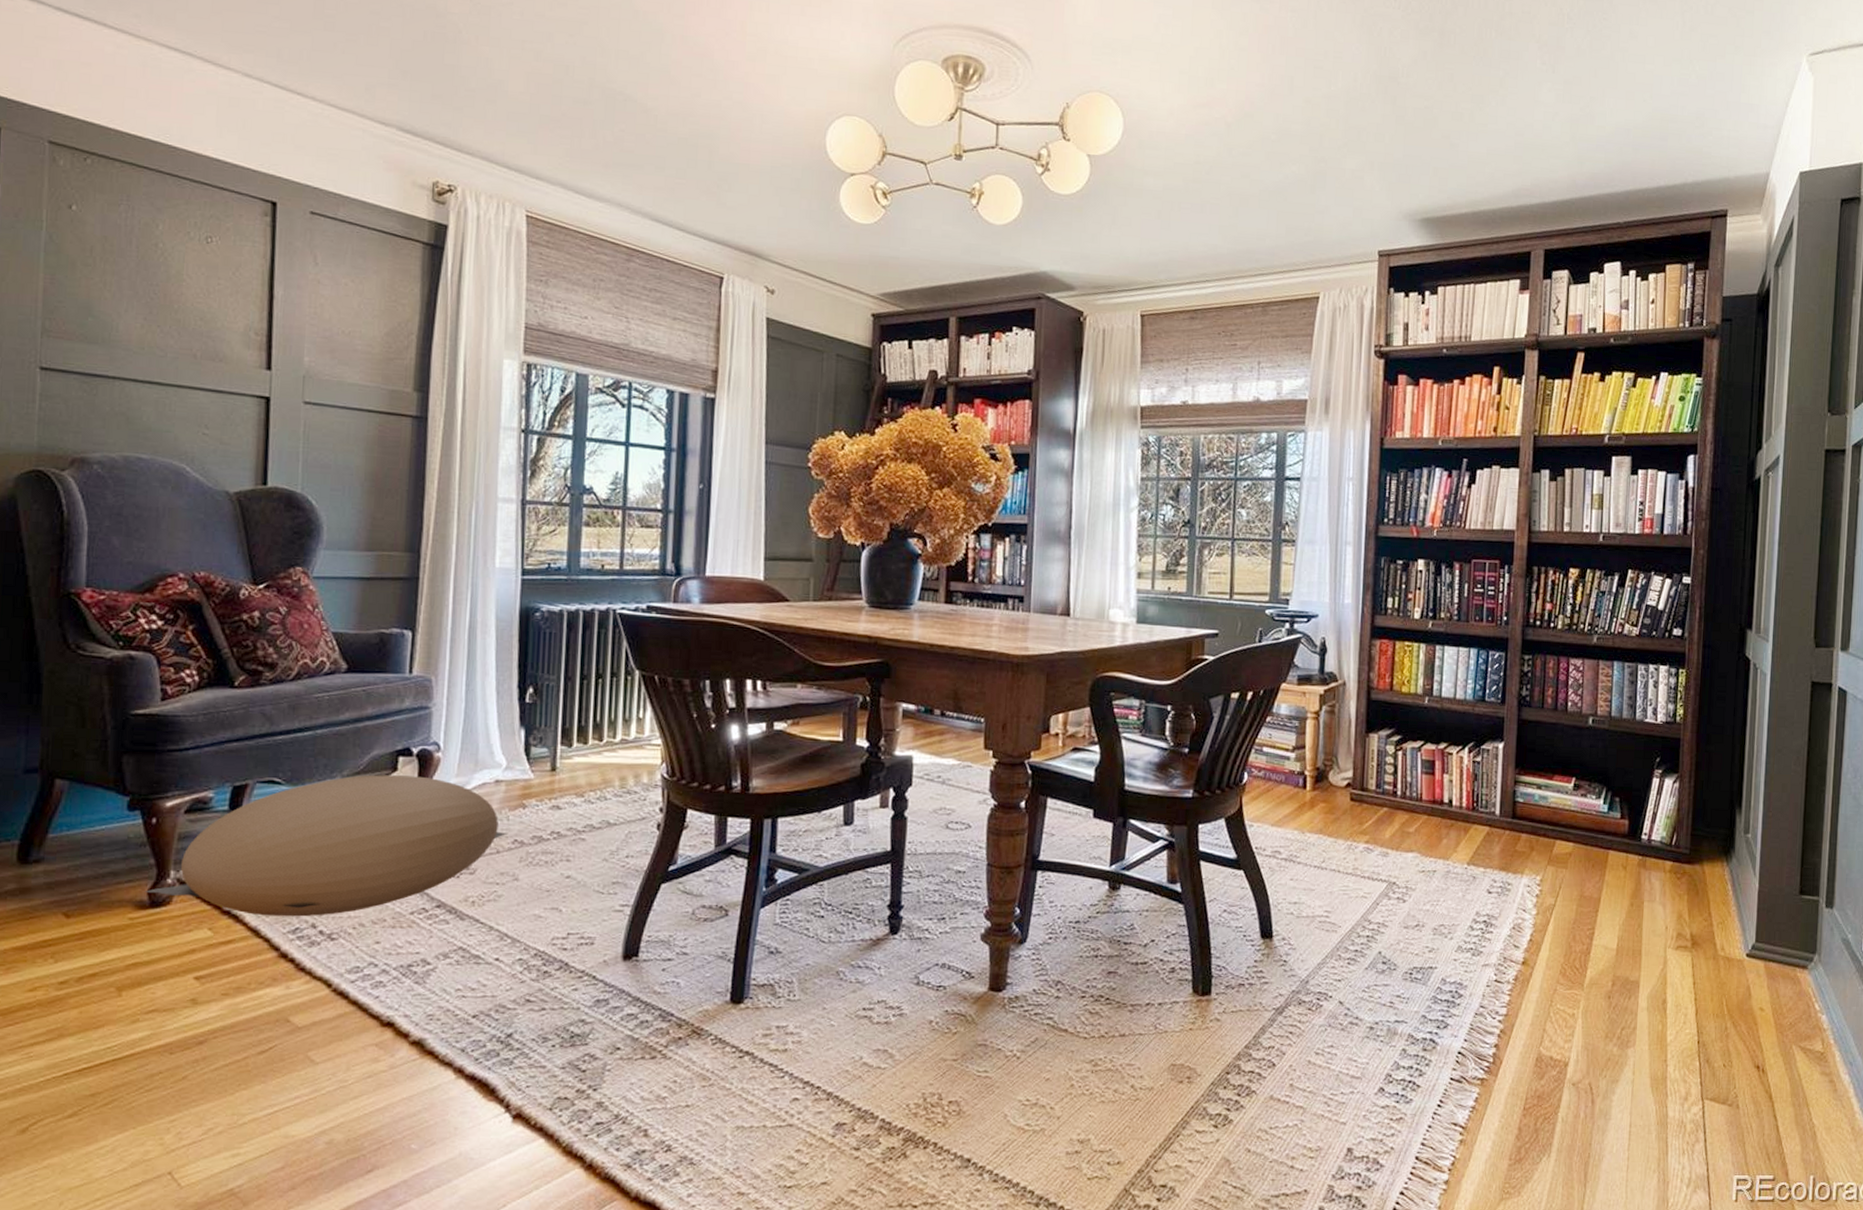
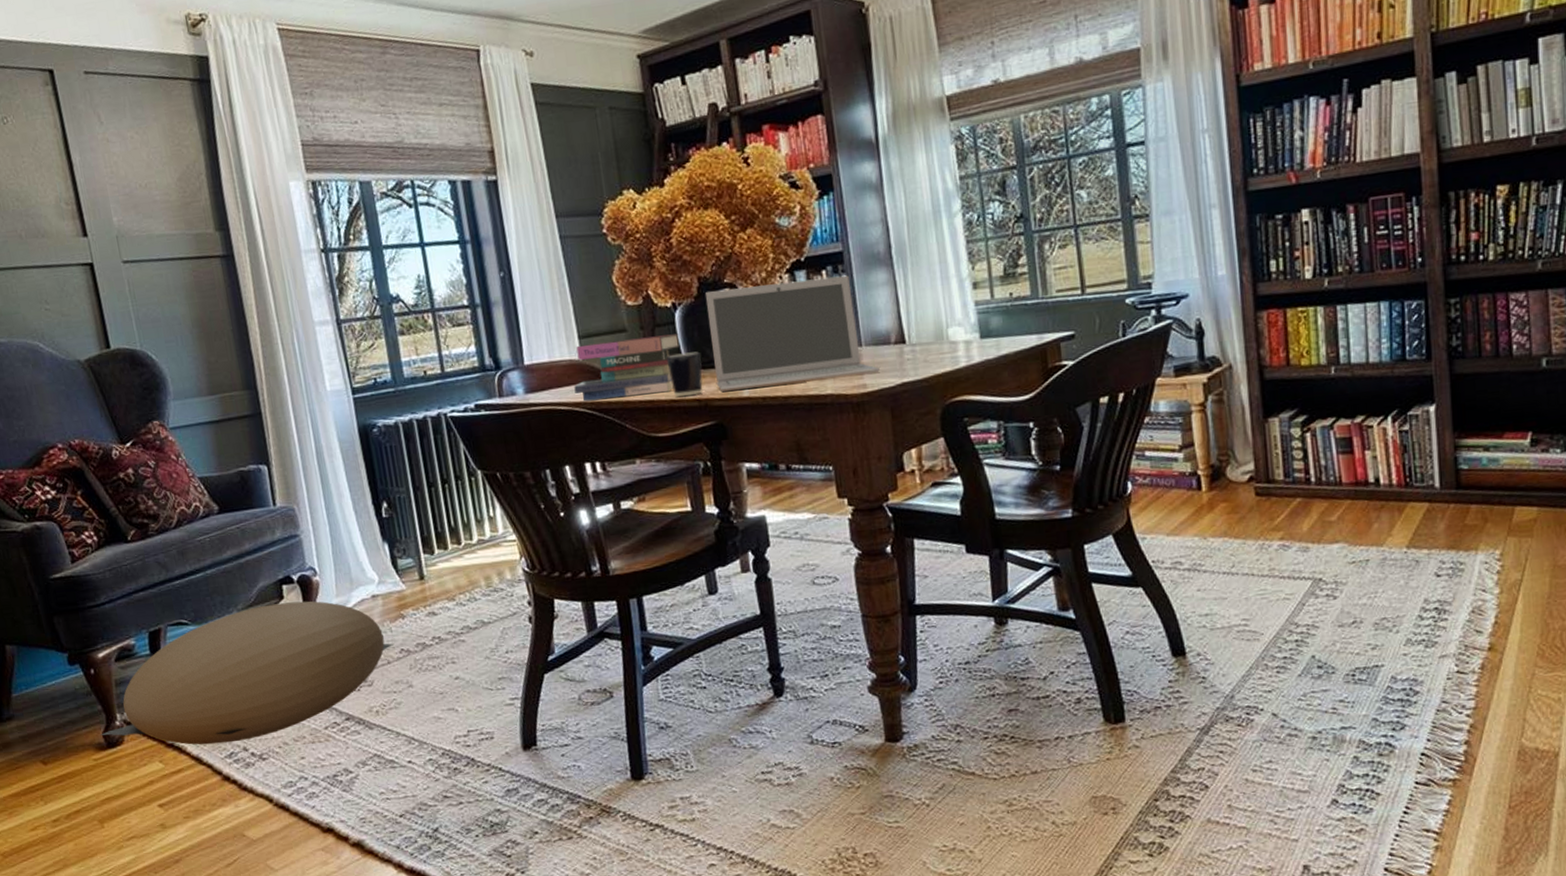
books: none [750,566,862,625] -> present [574,333,681,400]
mug: none [845,590,880,631] -> present [666,351,703,397]
laptop: none [889,538,1043,638] -> present [706,275,880,393]

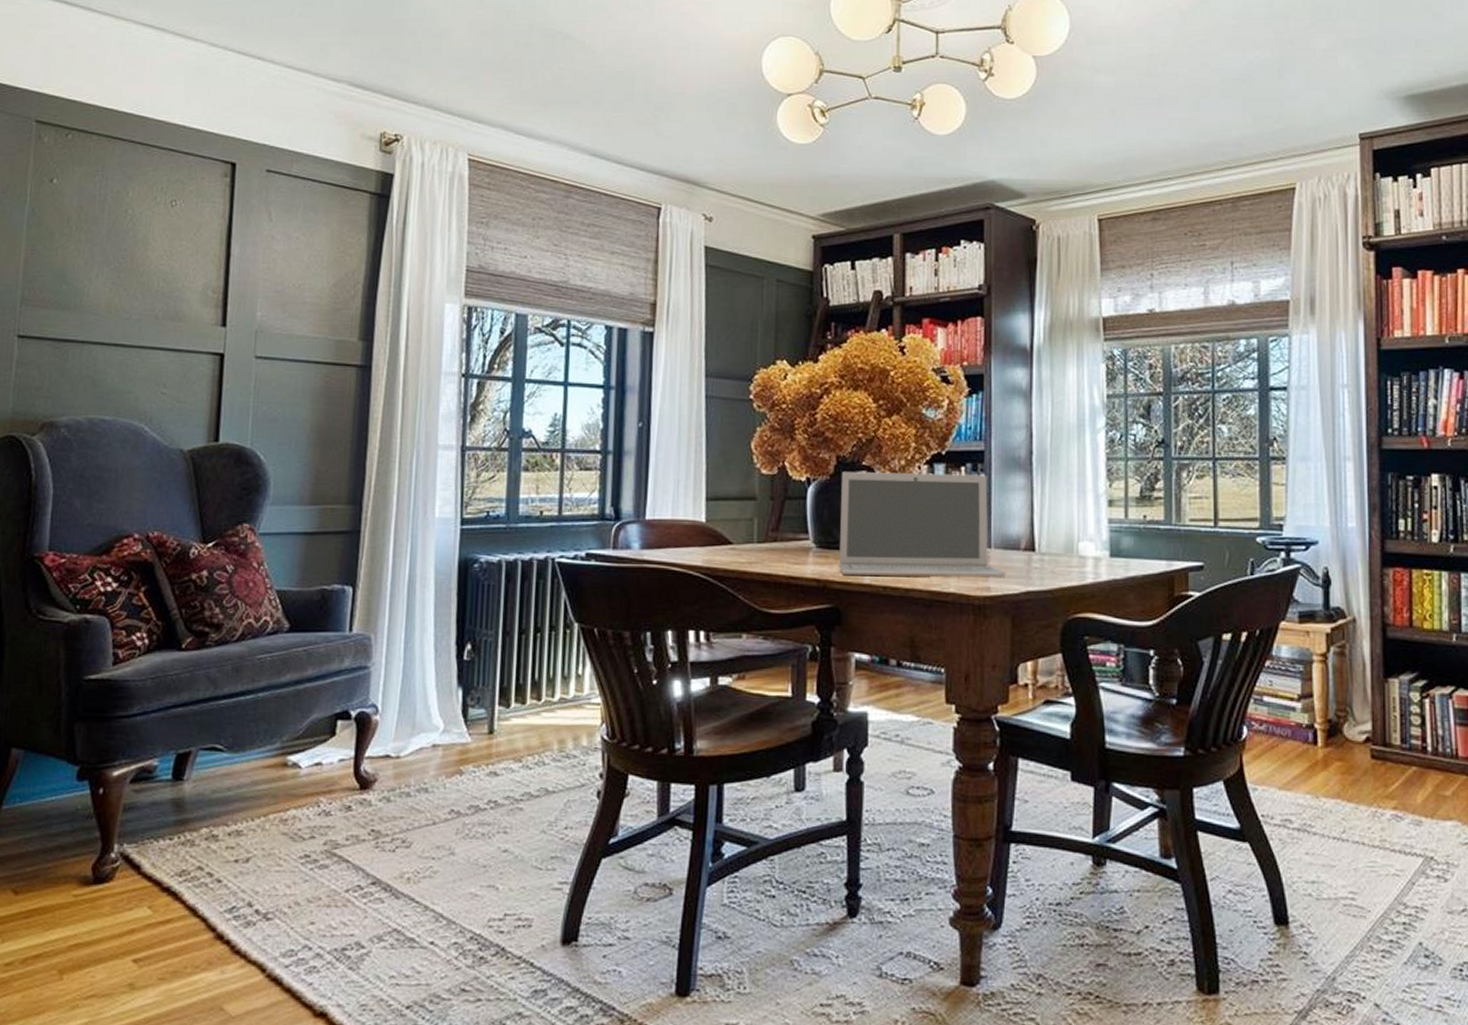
pouf: present [100,600,395,745] -> none [89,740,445,895]
books: present [574,333,681,400] -> none [692,507,809,568]
mug: present [666,351,703,397] -> none [791,529,828,574]

